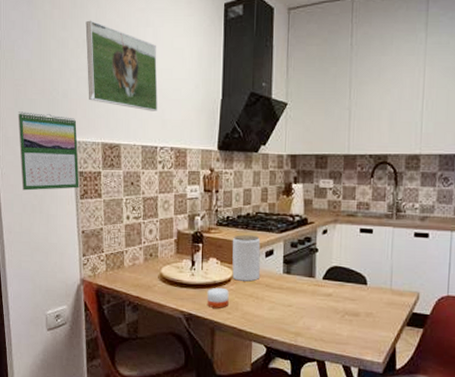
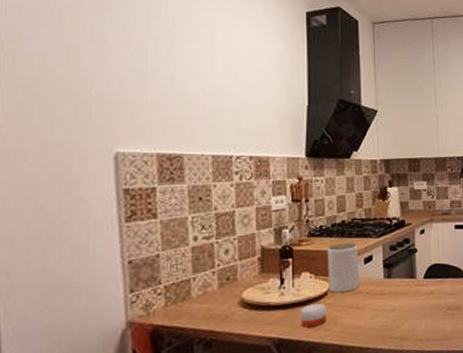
calendar: present [18,111,79,191] -> none [24,118,124,218]
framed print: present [85,20,158,111] -> none [132,15,232,118]

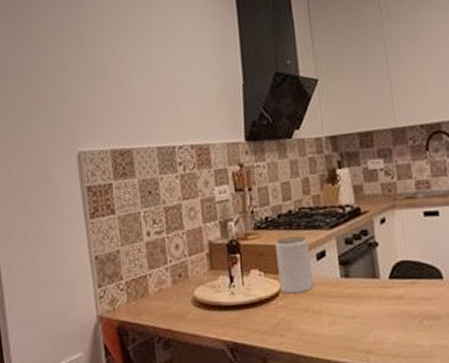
candle: present [300,303,326,328] -> none [252,304,280,332]

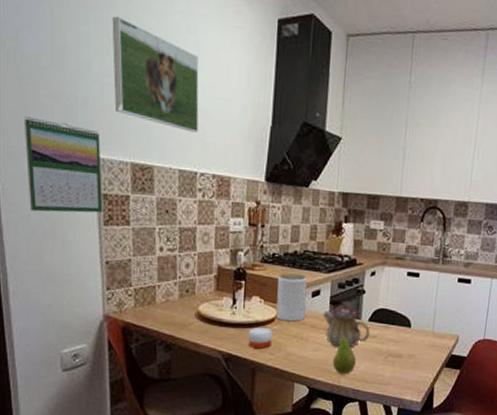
calendar: none [11,124,88,217] -> present [24,116,103,213]
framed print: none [82,16,172,108] -> present [112,16,199,133]
candle: none [252,304,280,332] -> present [248,327,272,349]
teapot: none [334,258,394,316] -> present [323,300,370,347]
fruit: none [355,299,385,351] -> present [332,333,356,375]

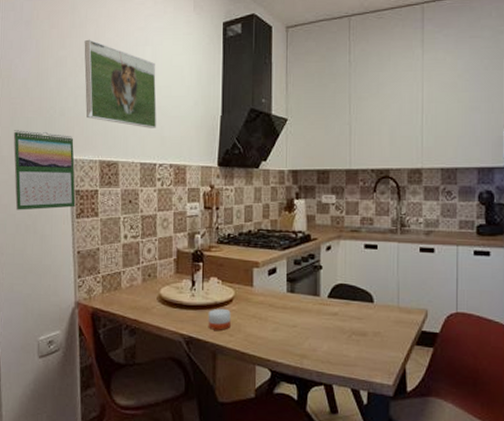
jar: present [276,273,308,322] -> none [233,252,263,302]
teapot: present [323,300,370,347] -> none [281,277,330,326]
fruit: present [332,333,356,375] -> none [293,311,318,356]

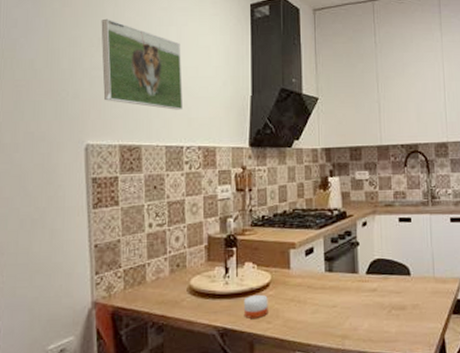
calendar: present [13,130,76,210] -> none [17,114,92,203]

